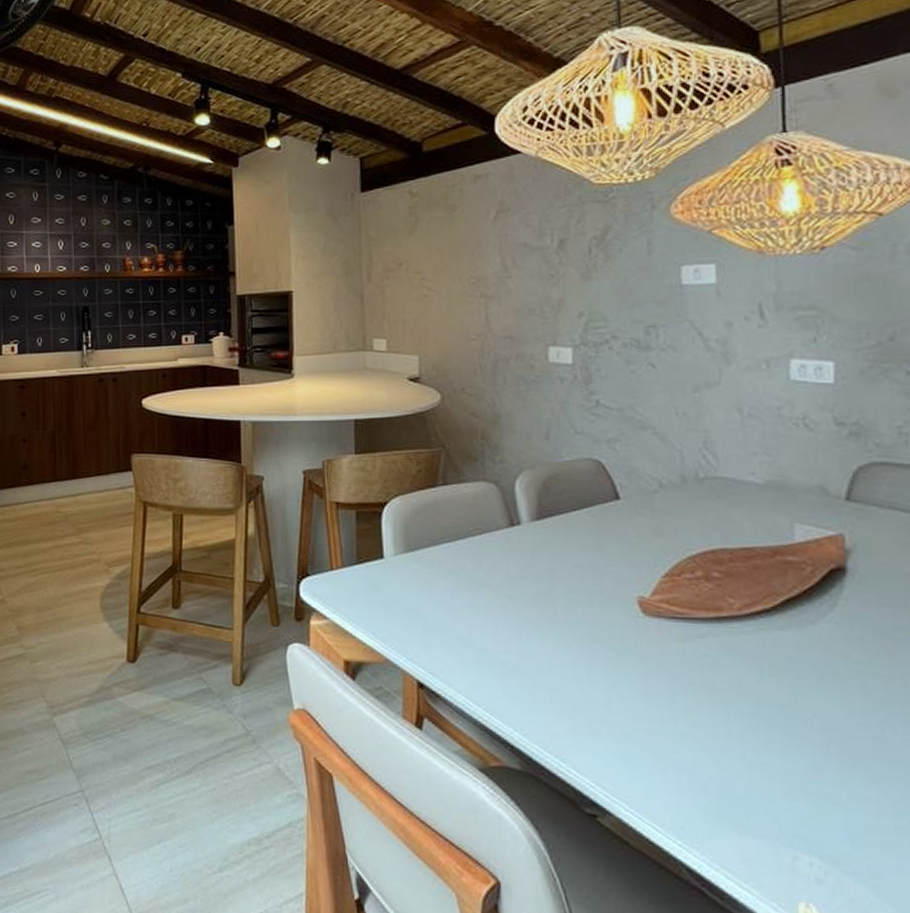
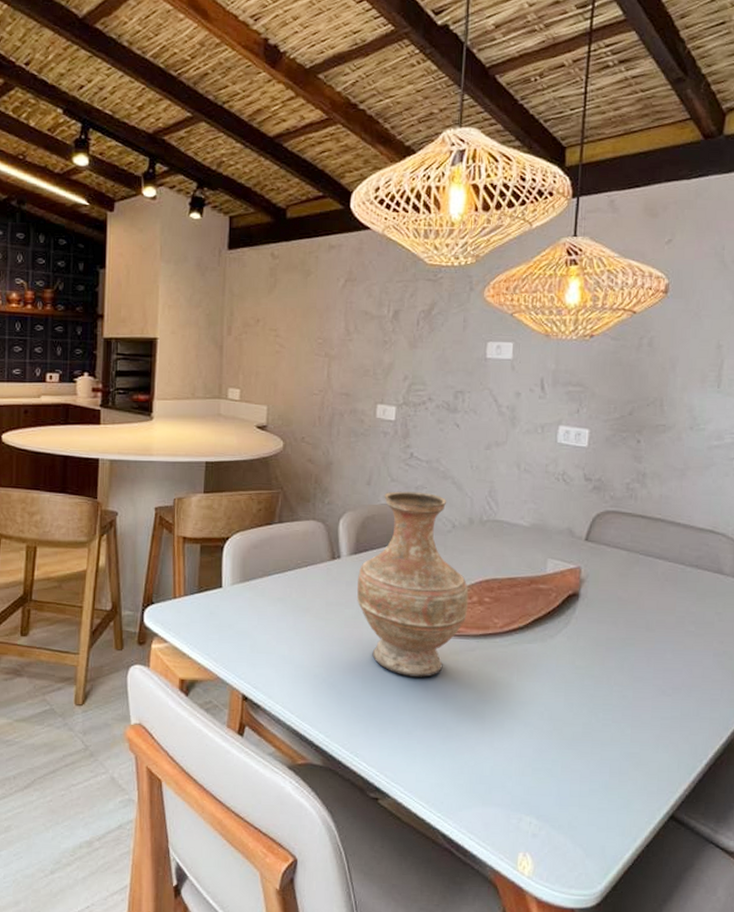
vase: none [544,445,691,669] -> present [357,491,469,677]

